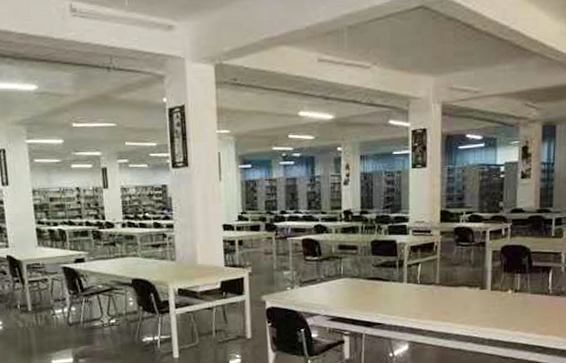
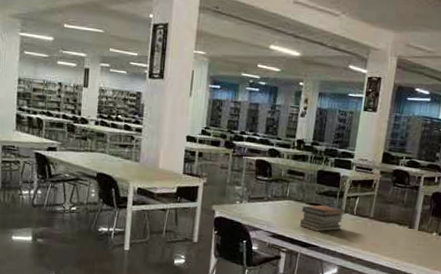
book stack: none [359,277,410,308] -> present [299,204,347,232]

